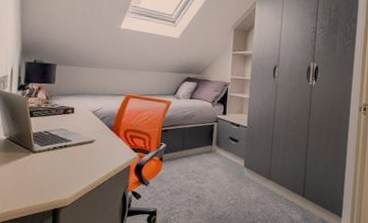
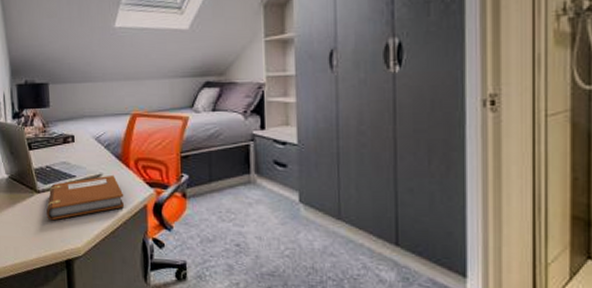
notebook: none [40,141,112,176] -> present [46,174,125,220]

